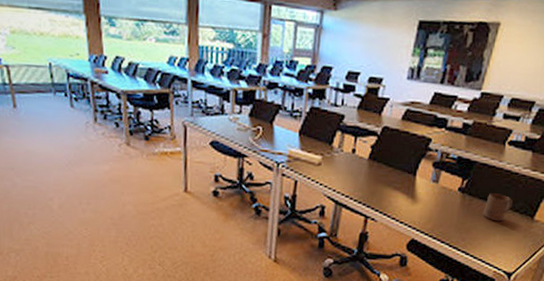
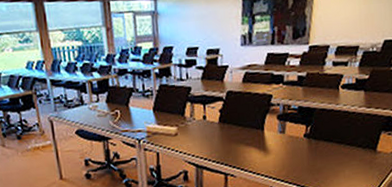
cup: present [482,193,513,222] -> none [329,133,355,159]

